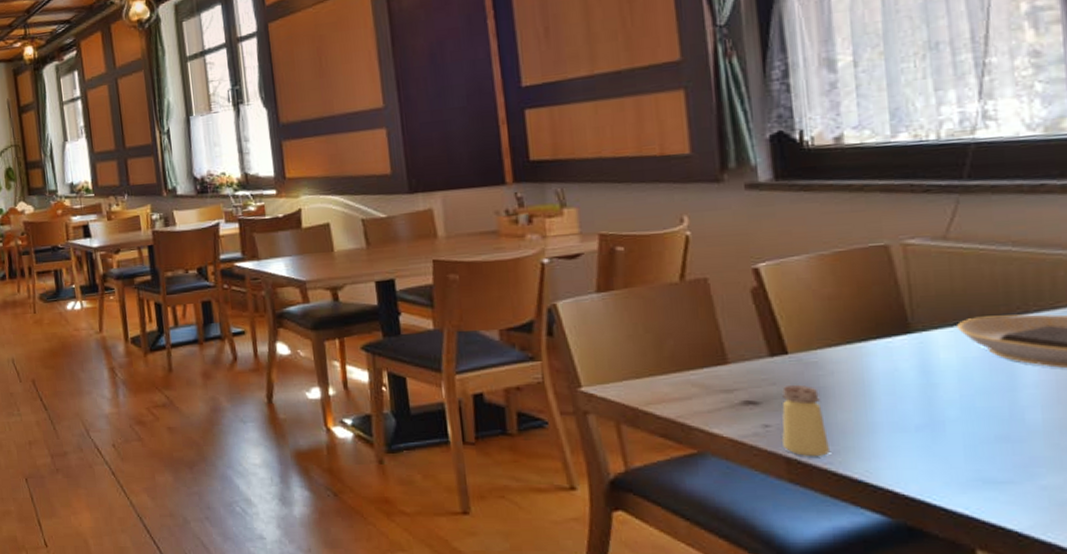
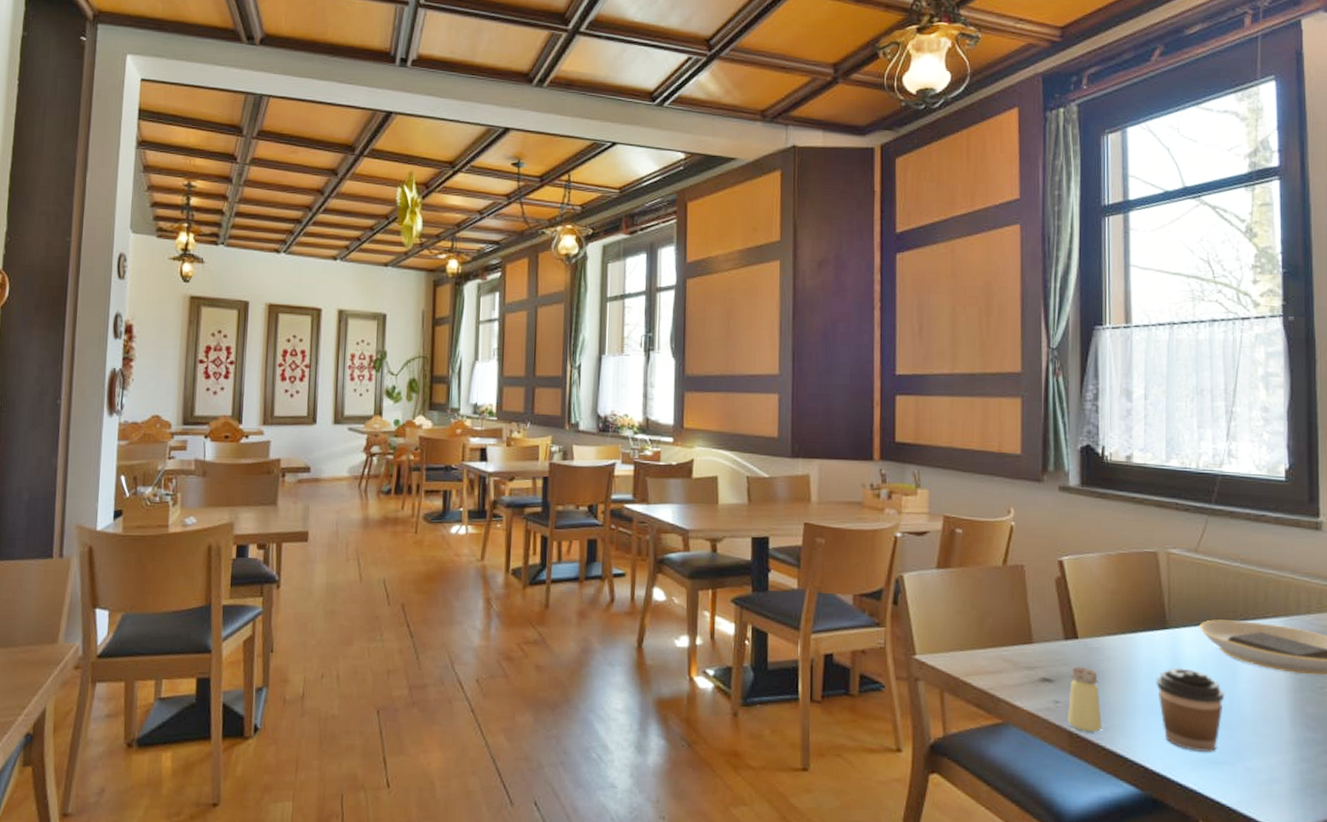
coffee cup: none [900,375,1002,472] -> present [1156,666,1225,753]

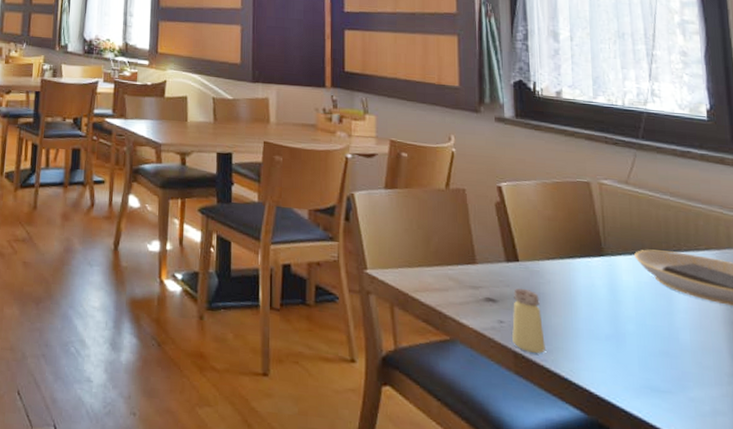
coffee cup: present [1156,666,1225,753] -> none [595,293,664,380]

